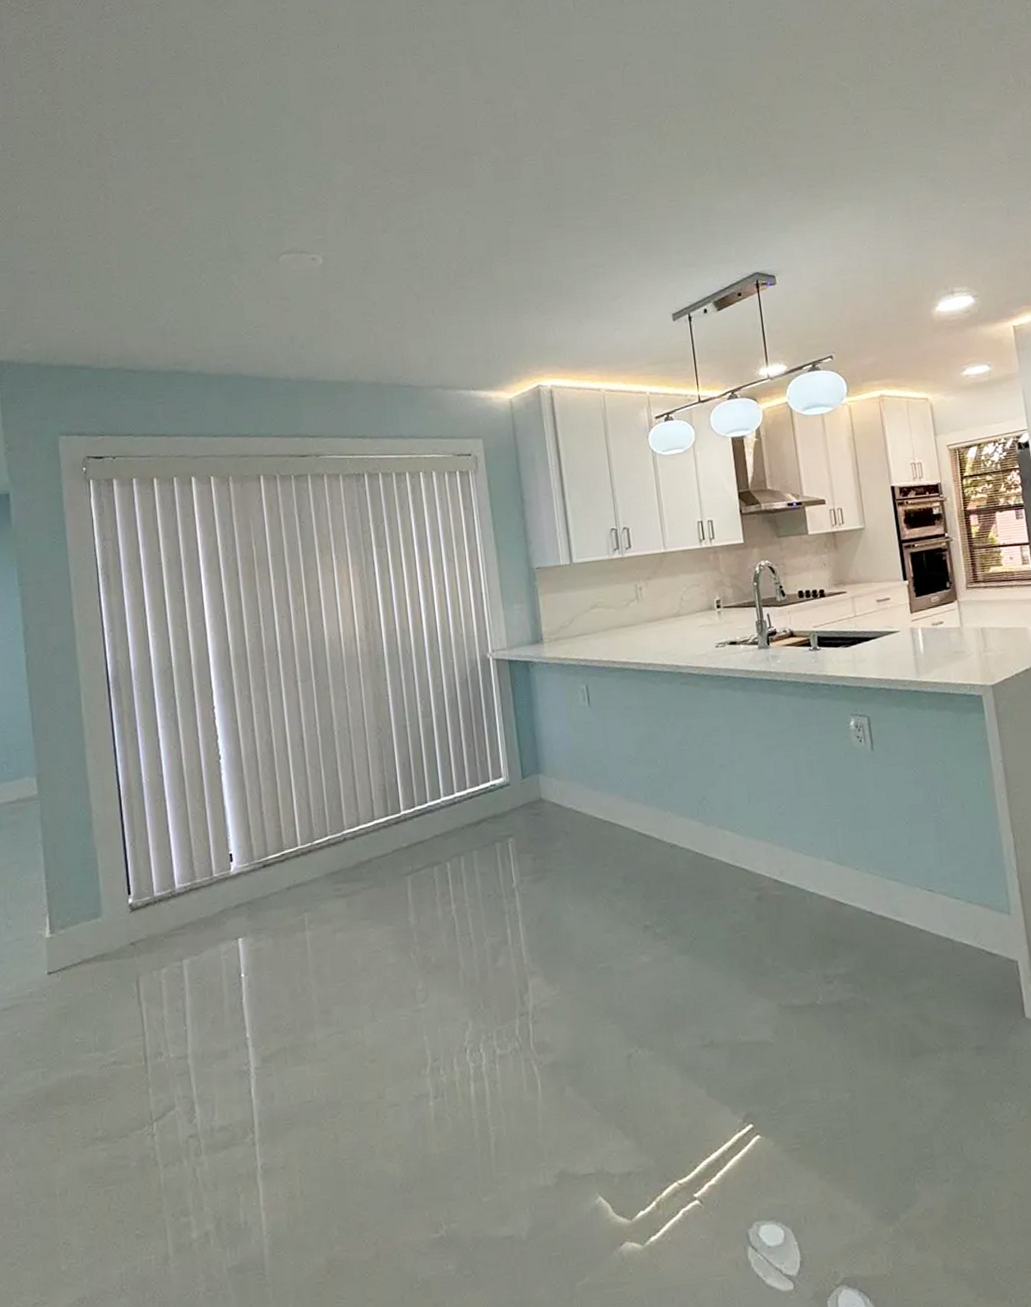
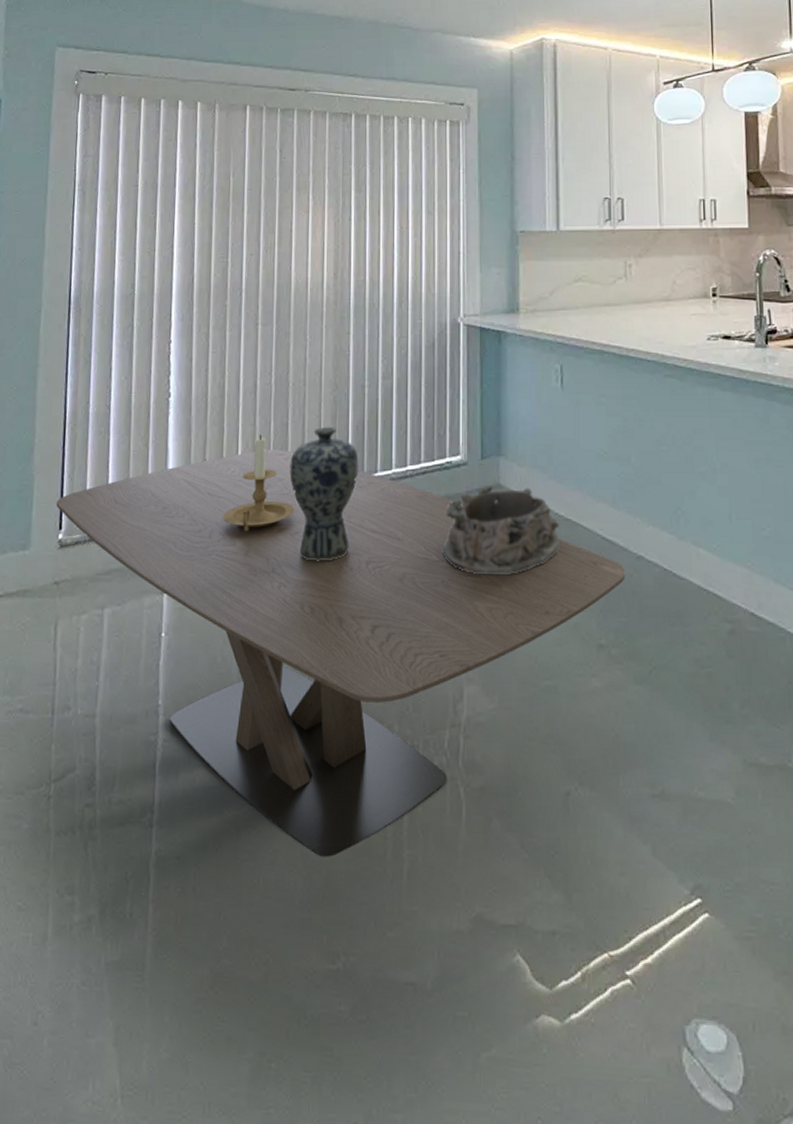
dining table: none [121,793,663,1145] -> present [56,449,626,857]
candle holder: none [286,783,354,872] -> present [223,435,295,532]
vase: none [344,767,410,890] -> present [289,426,359,561]
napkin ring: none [495,797,601,881] -> present [443,486,559,576]

